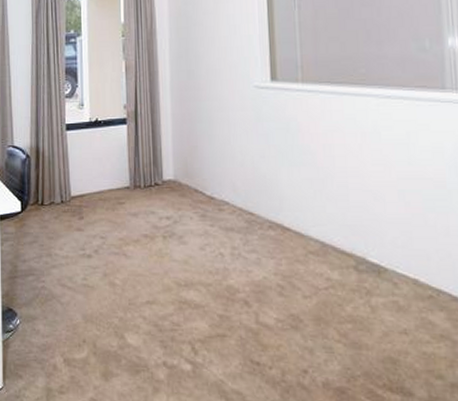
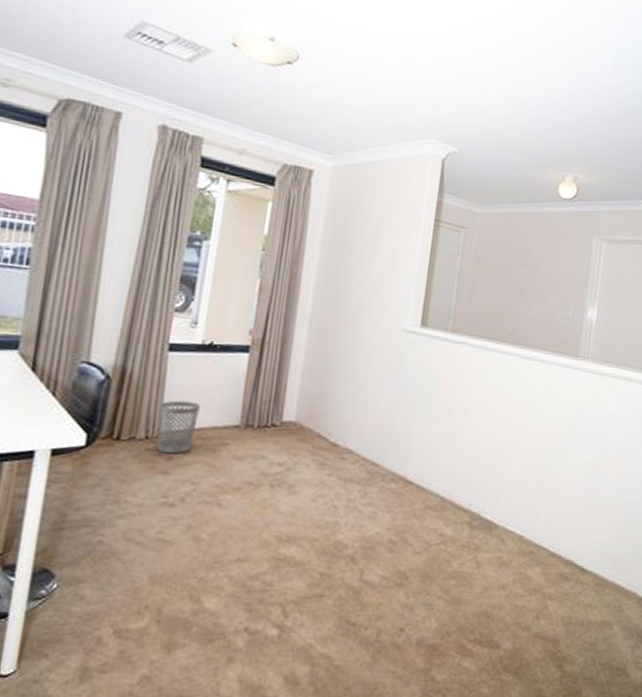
wastebasket: none [67,170,97,214] -> present [157,400,200,454]

